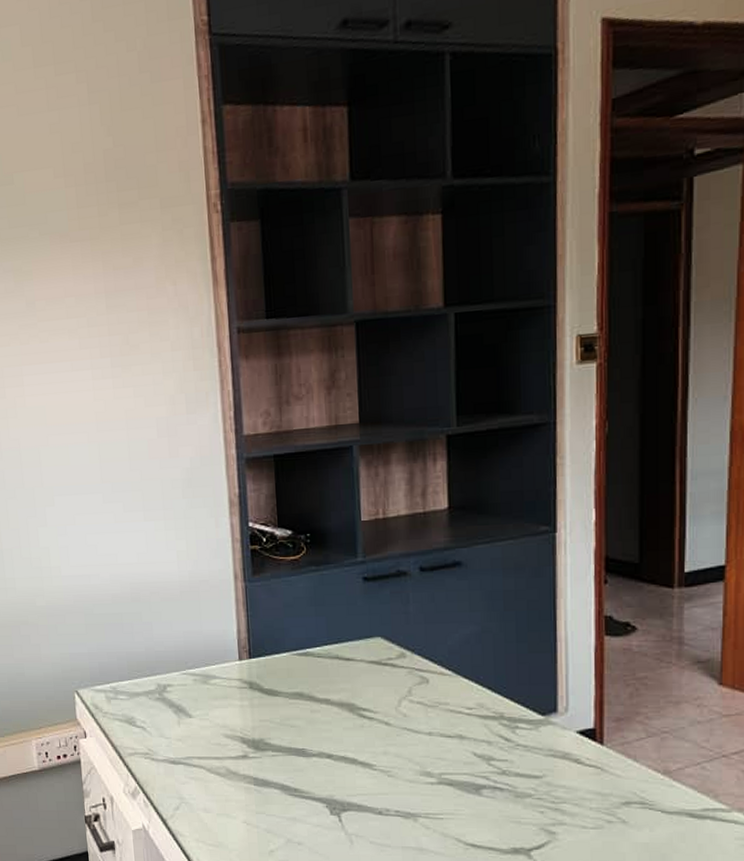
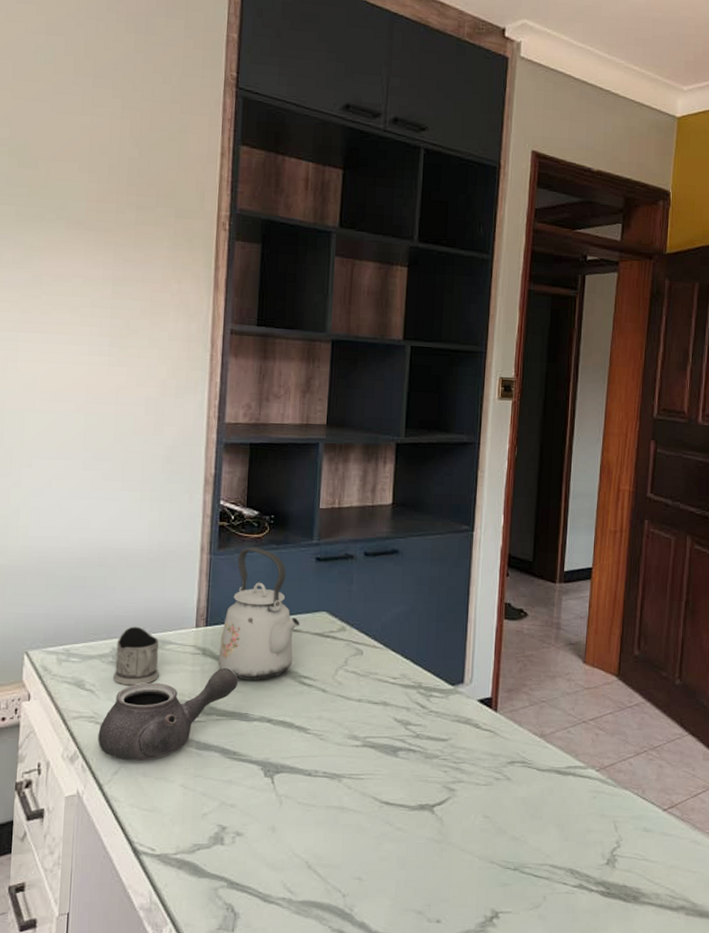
teapot: none [155,701,291,797] -> present [98,667,239,761]
tea glass holder: none [161,661,208,722] -> present [112,626,159,686]
kettle: none [266,570,353,714] -> present [218,547,301,680]

